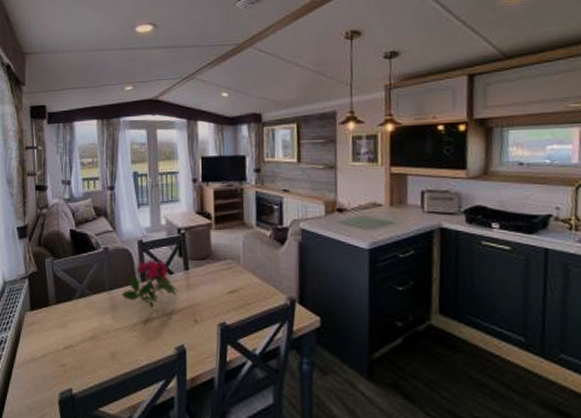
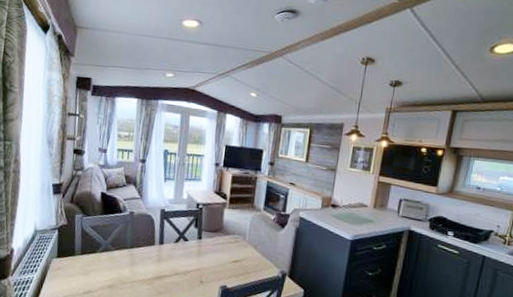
flower: present [121,259,178,309] -> none [140,226,190,269]

